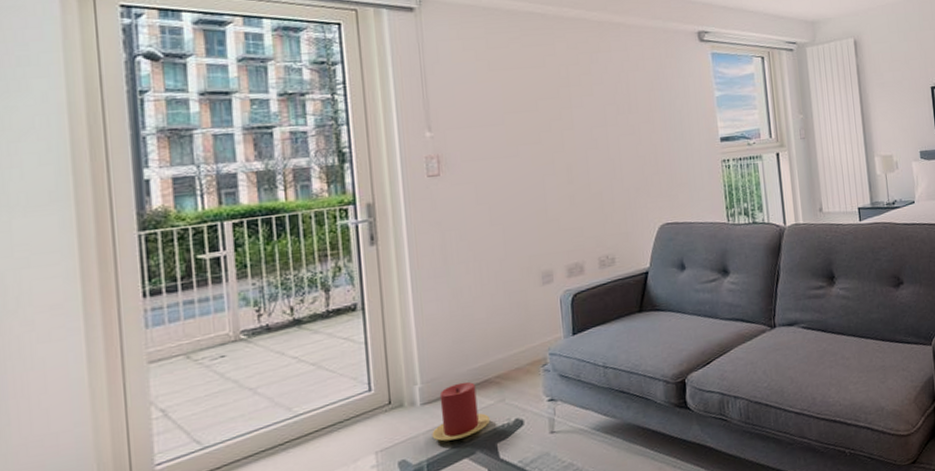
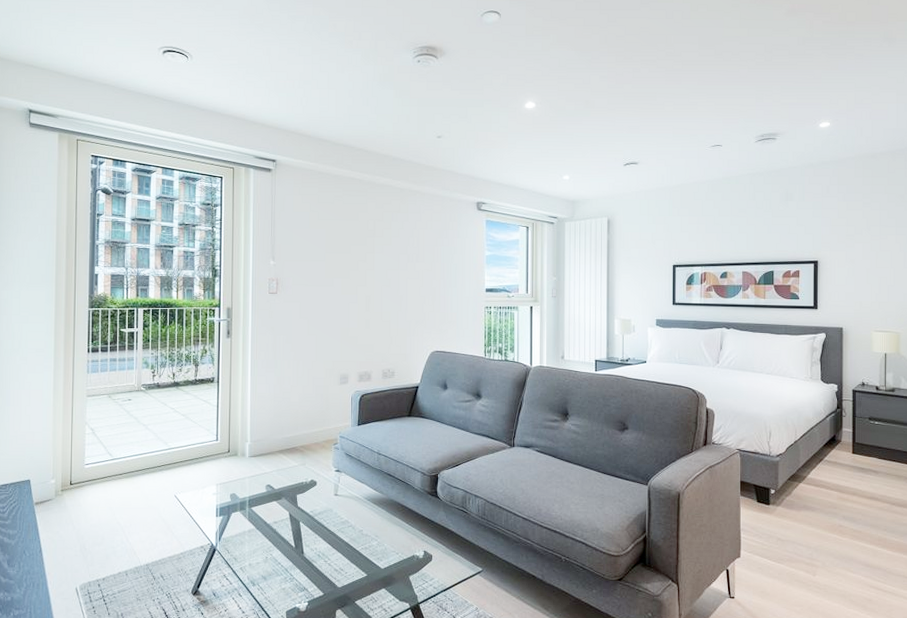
candle: present [432,382,491,442] -> none [254,446,294,486]

